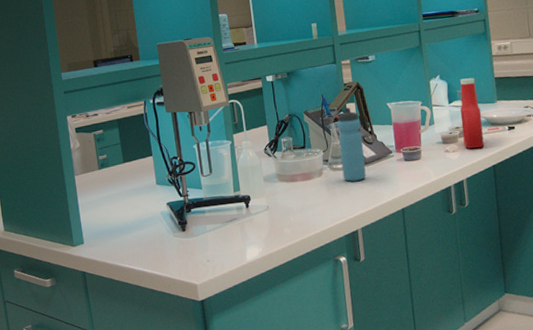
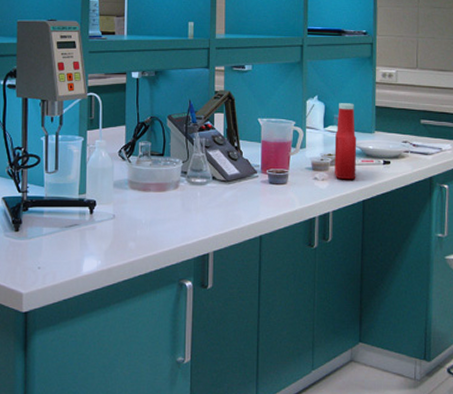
water bottle: present [337,107,366,182] -> none [200,117,227,199]

